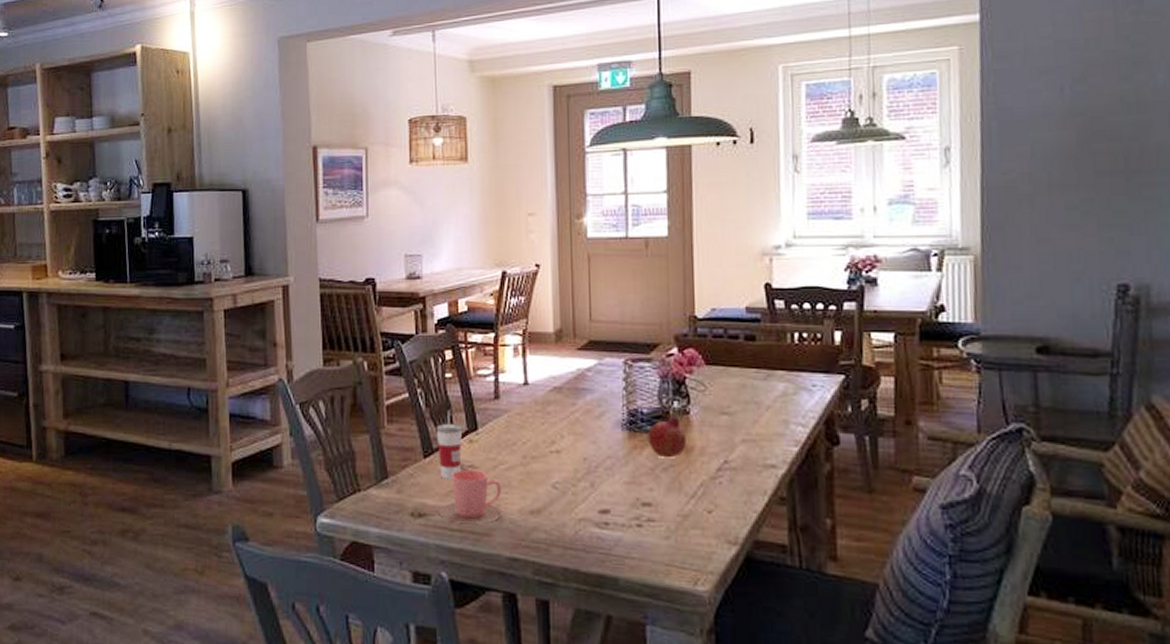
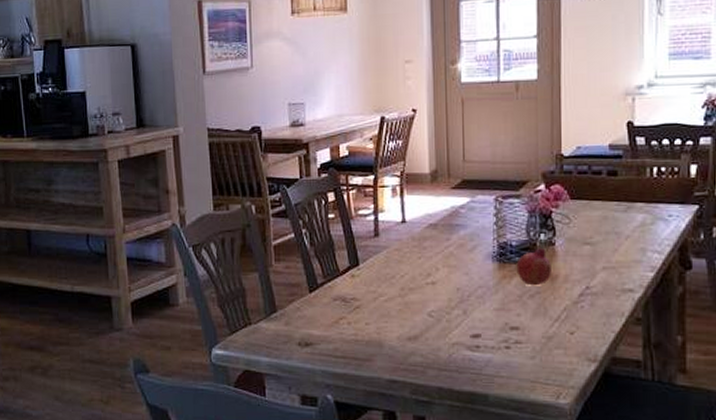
cup: present [436,409,463,479] -> none [320,247,345,311]
cup: present [440,469,503,524] -> none [325,302,383,350]

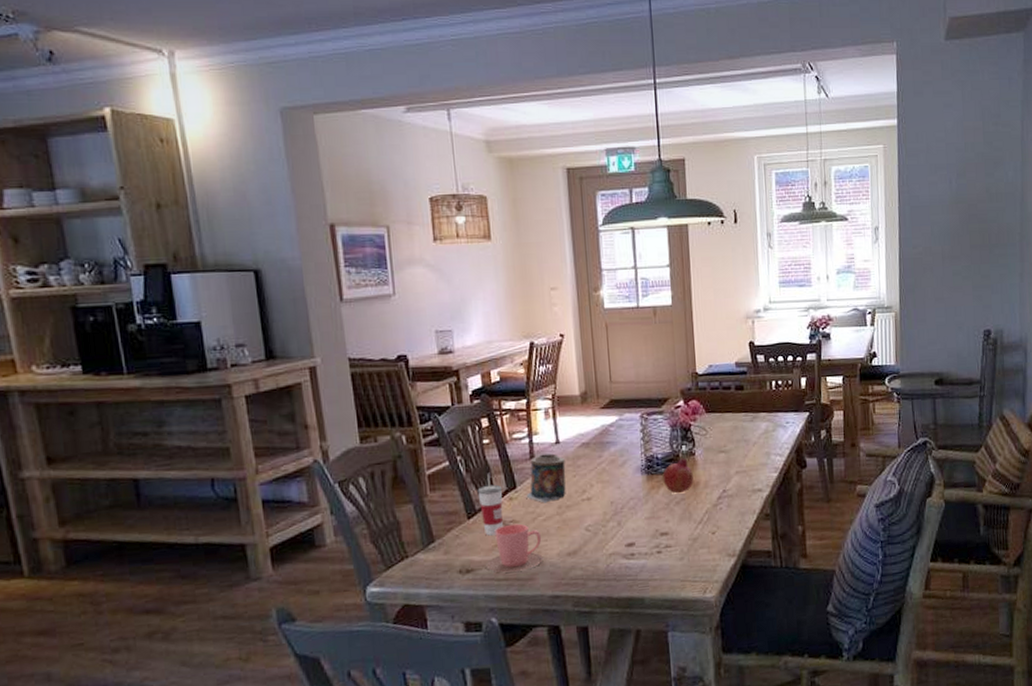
cup: none [320,247,345,311] -> present [477,472,503,536]
cup: none [325,302,383,350] -> present [486,523,544,573]
candle: none [368,233,411,283] -> present [526,453,566,503]

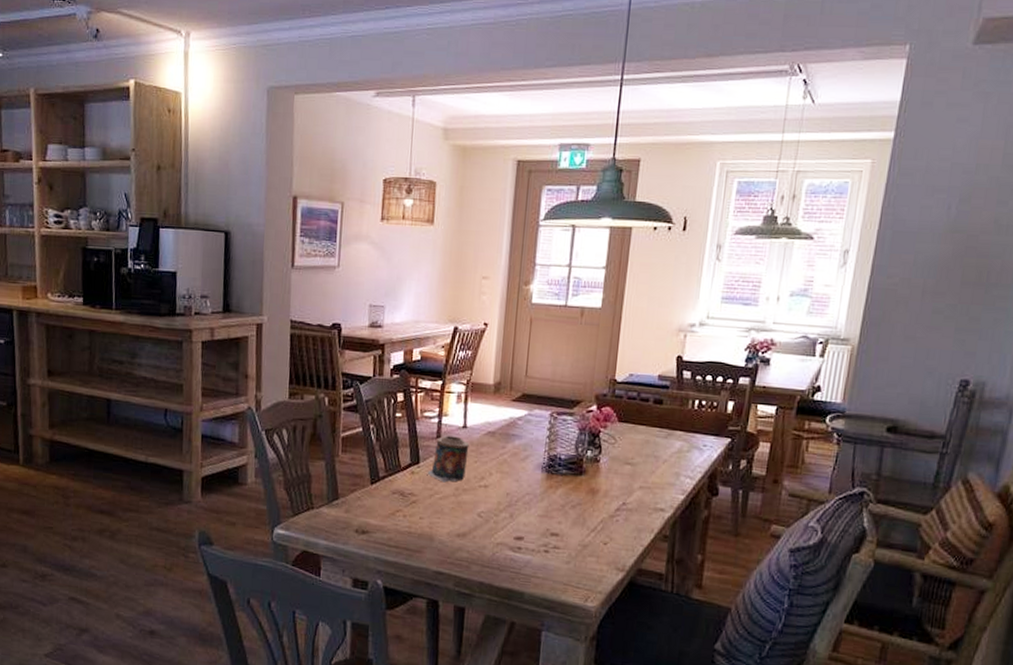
cup: present [477,472,503,536] -> none [383,444,407,504]
cup: present [486,523,544,573] -> none [380,496,436,542]
fruit: present [662,457,694,494] -> none [562,462,594,498]

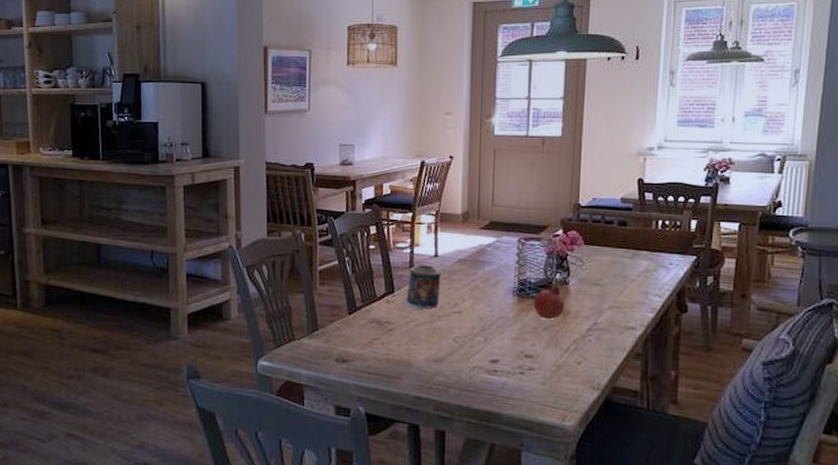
fruit: none [562,462,594,498] -> present [533,285,564,320]

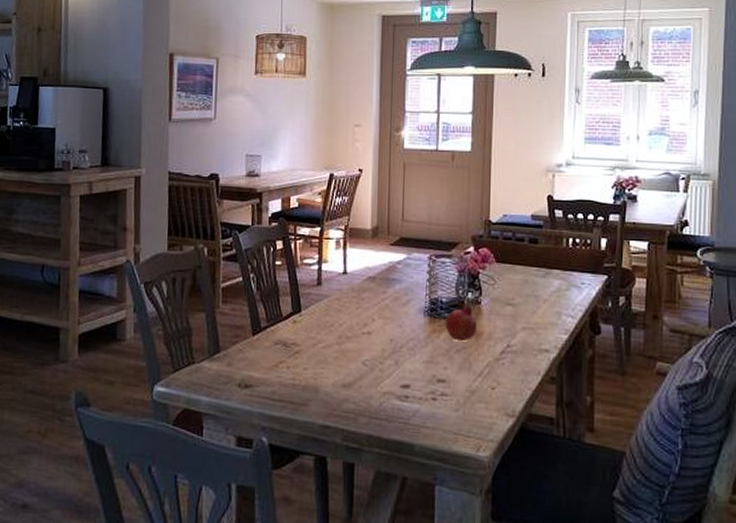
candle: present [402,265,441,310] -> none [309,282,350,331]

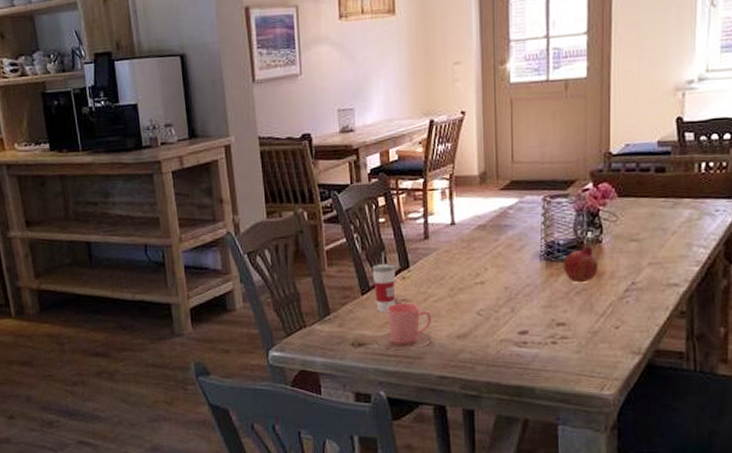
cup: none [264,293,288,355] -> present [371,251,396,313]
cup: none [264,346,319,395] -> present [377,303,433,349]

